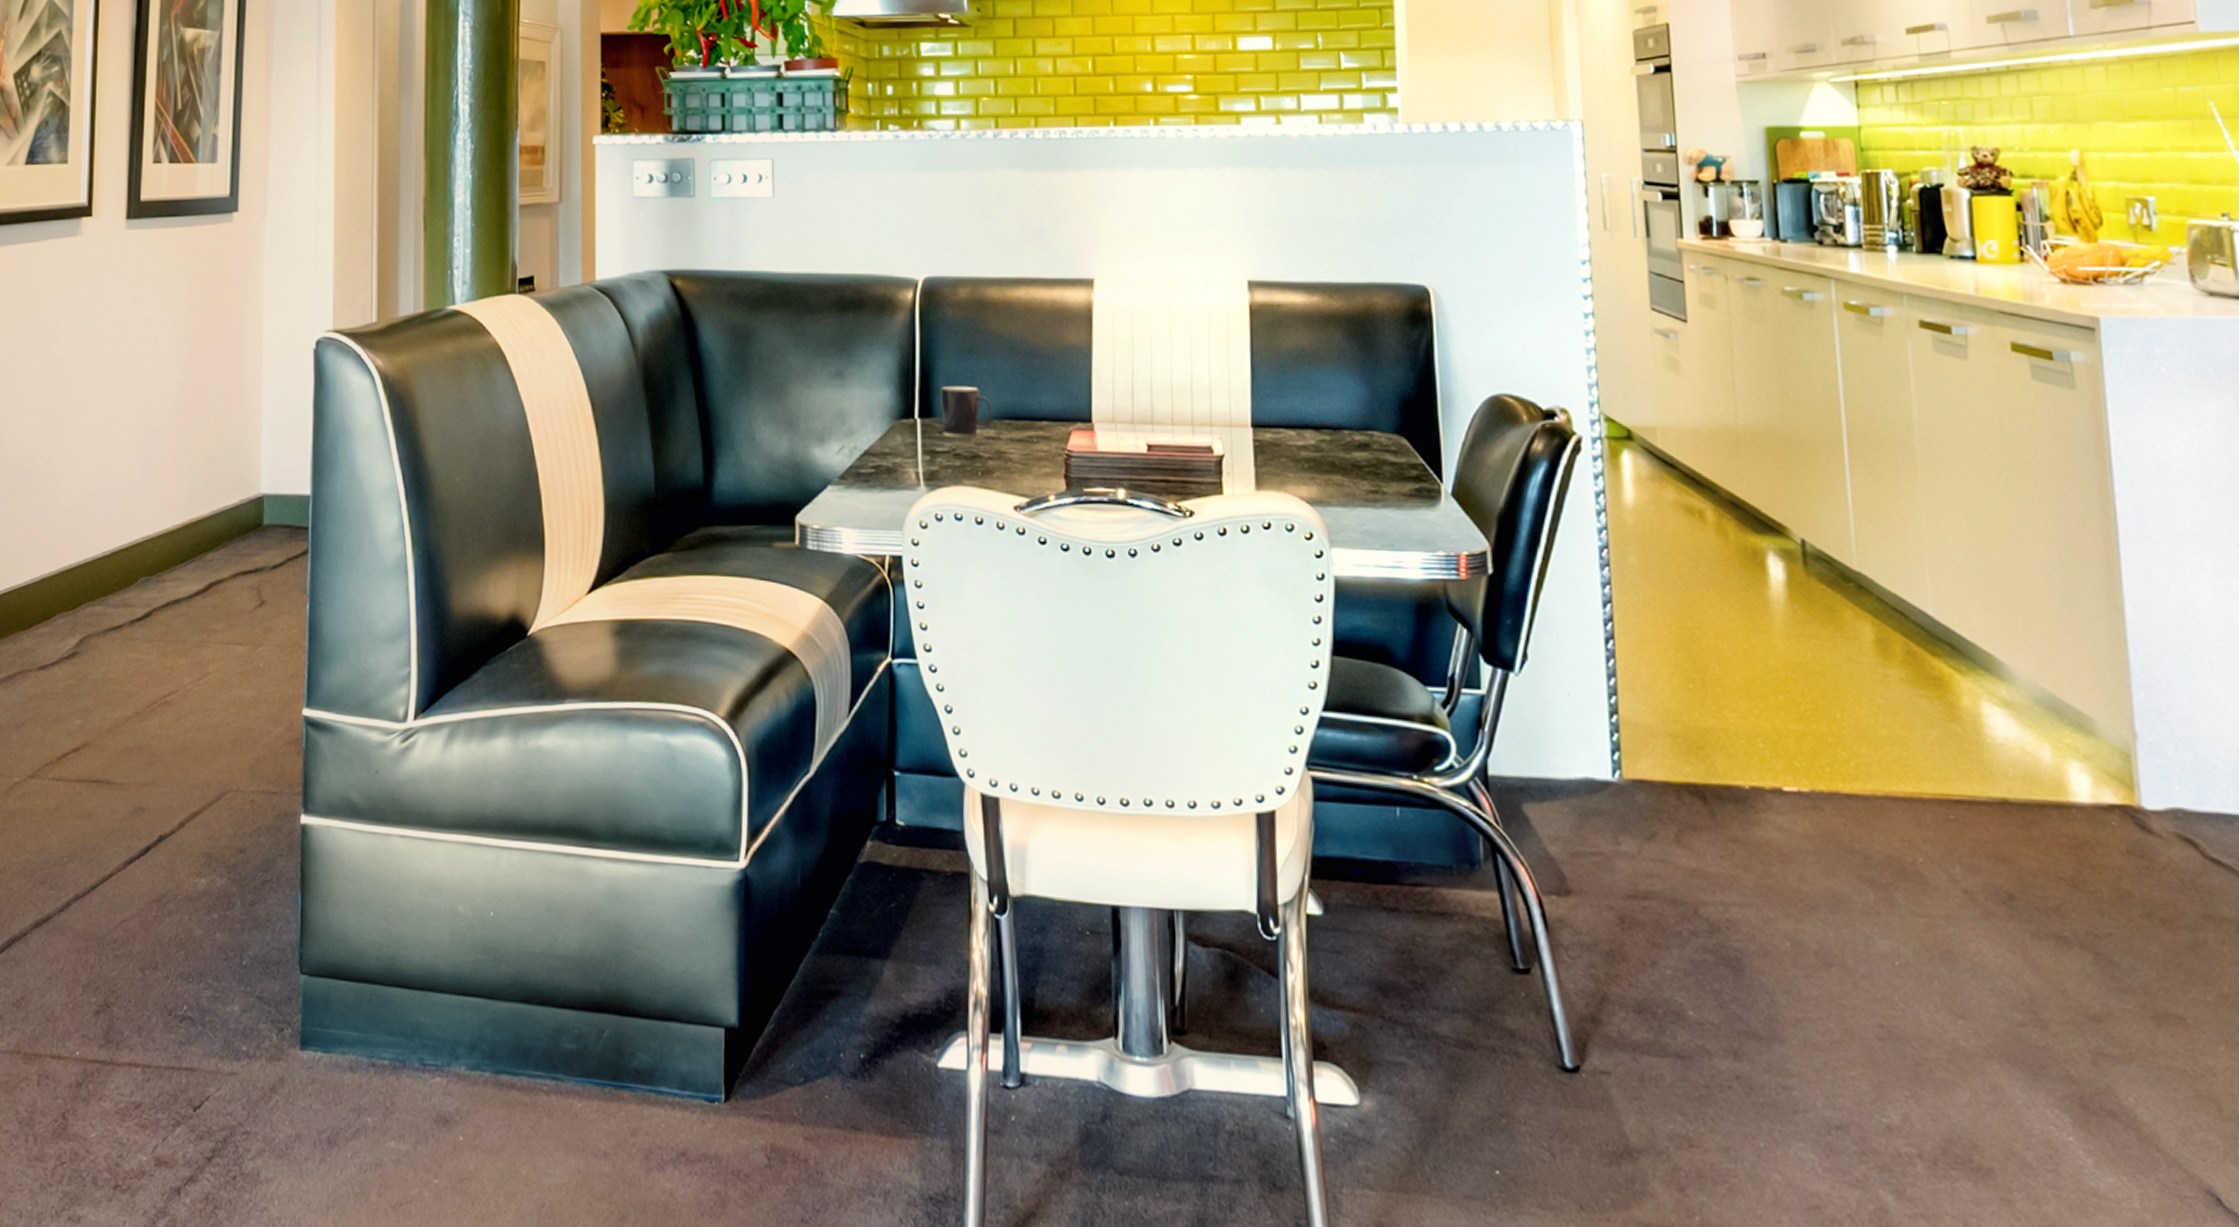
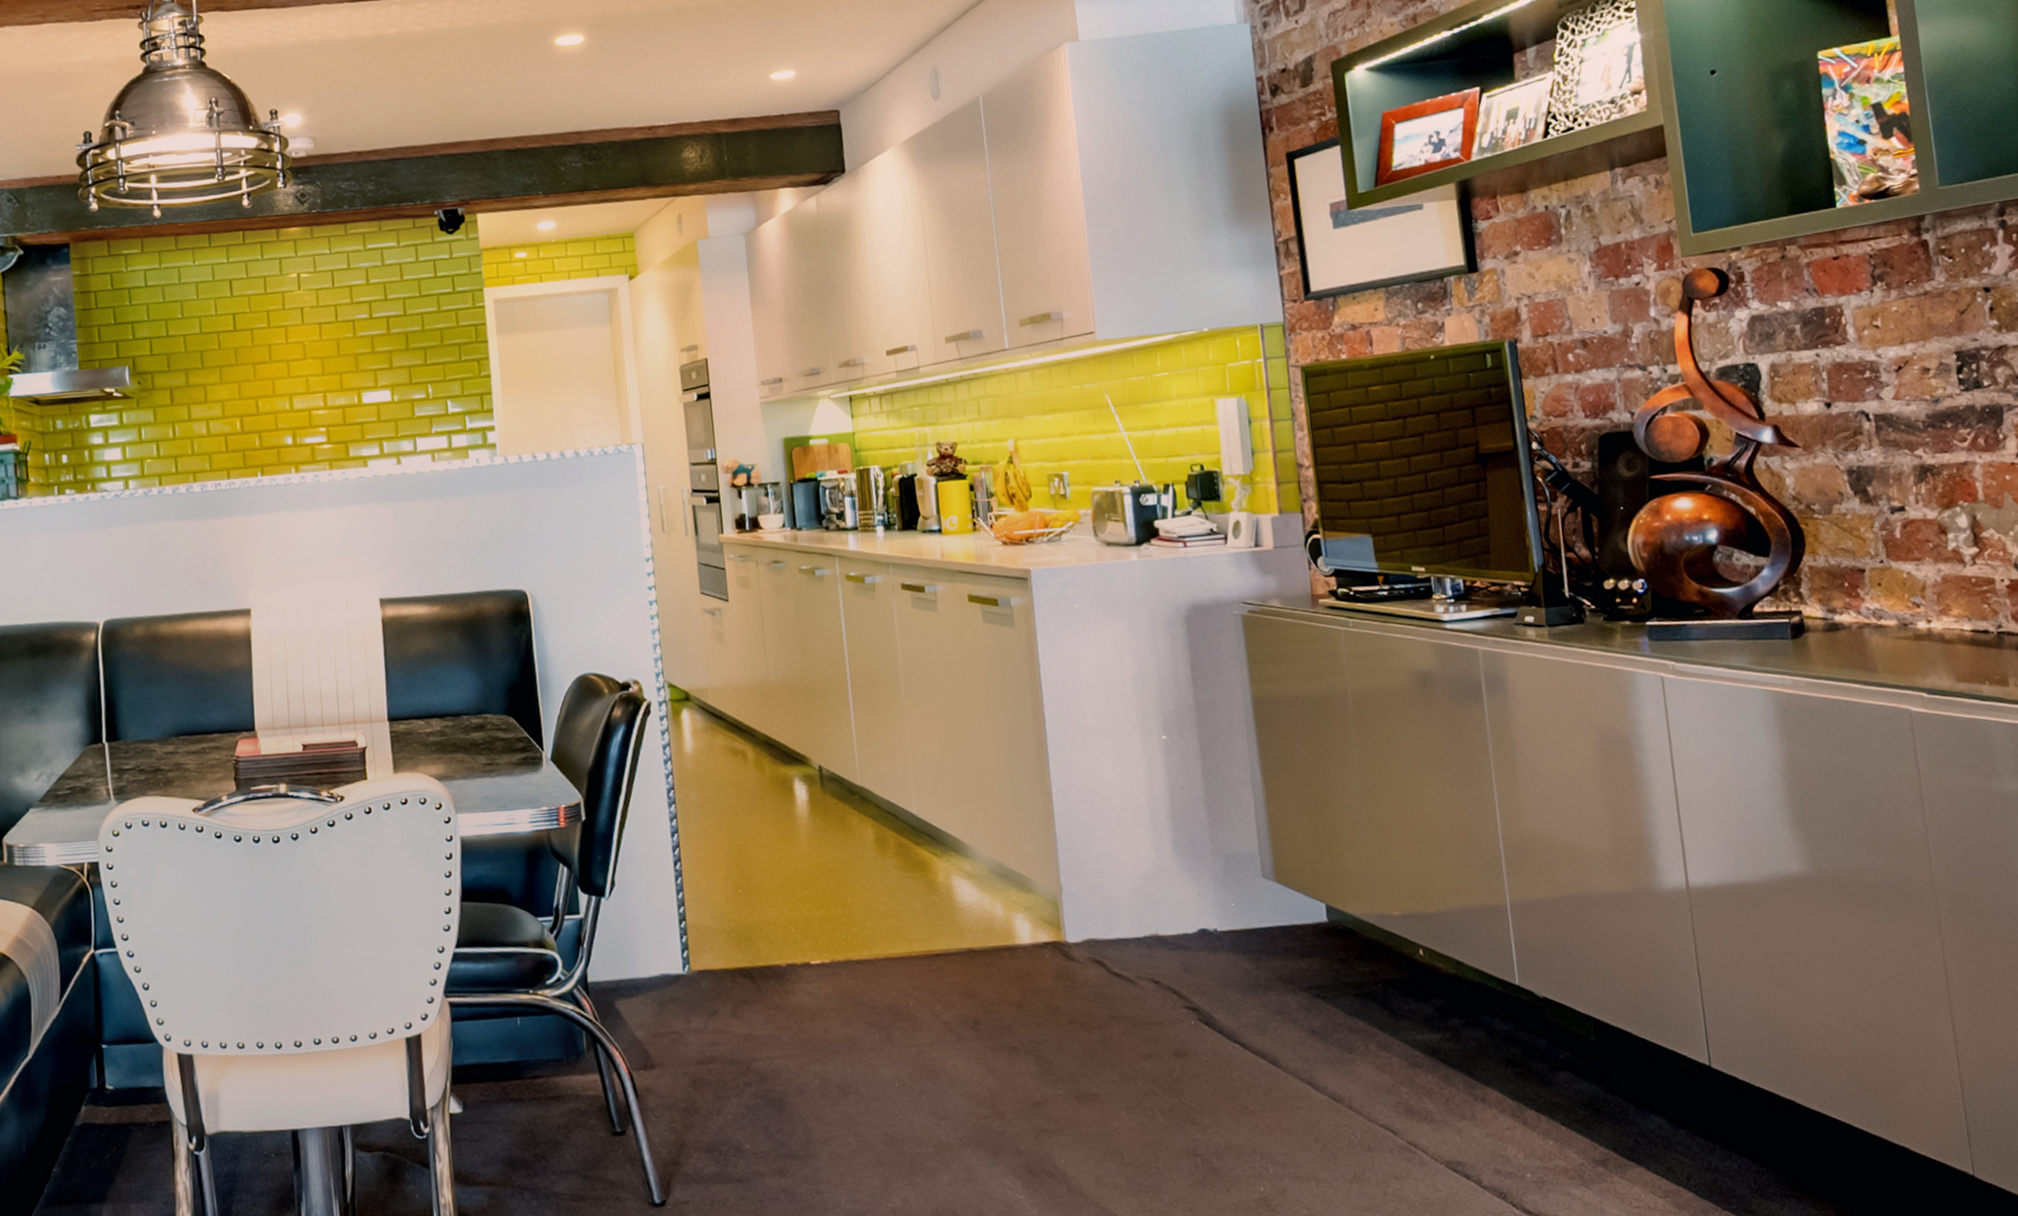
mug: present [940,385,993,439] -> none [124,710,171,757]

